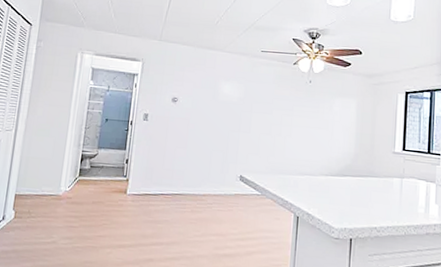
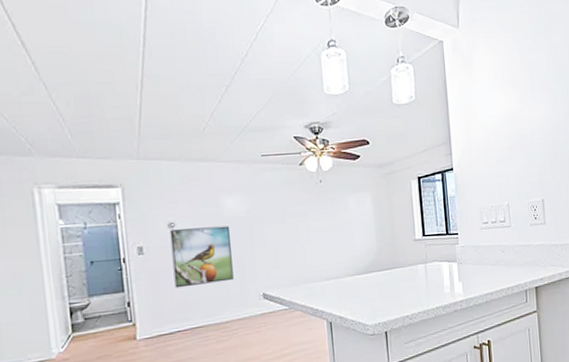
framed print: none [167,104,222,158] -> present [169,225,234,289]

